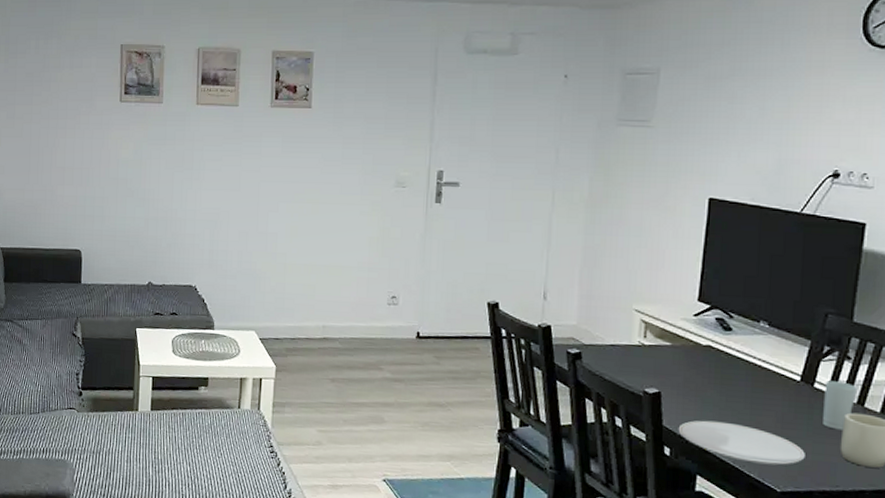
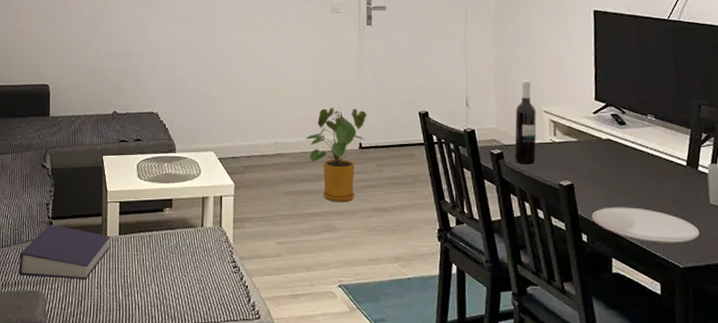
book: none [47,395,142,453] -> present [18,225,111,280]
house plant: none [356,291,428,394] -> present [305,107,367,203]
wine bottle: none [595,273,625,368] -> present [514,79,537,165]

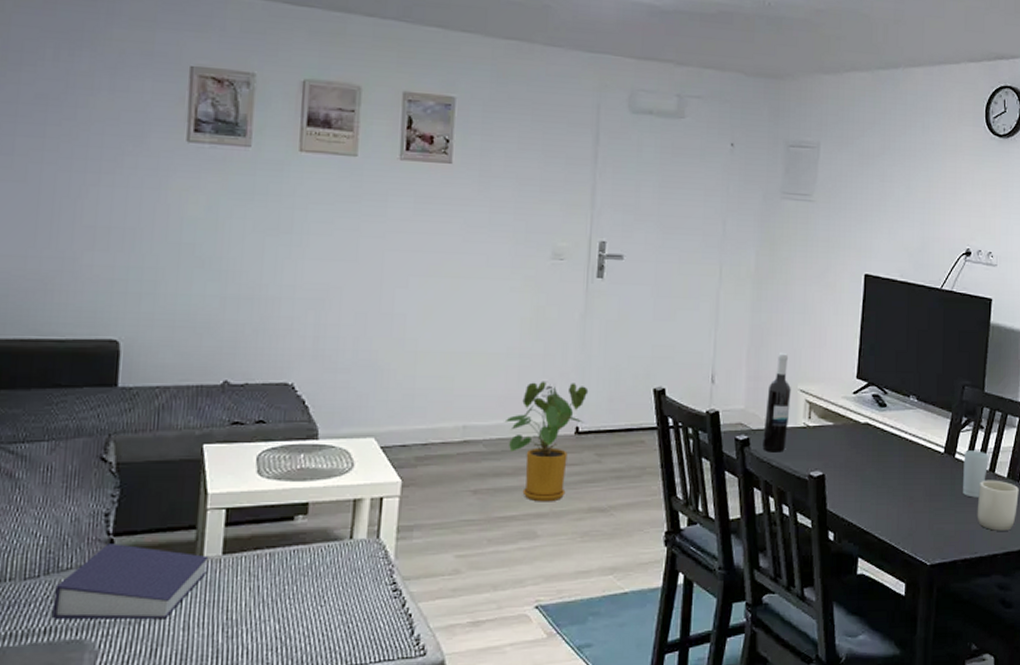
plate: present [591,207,699,244] -> none [841,500,949,539]

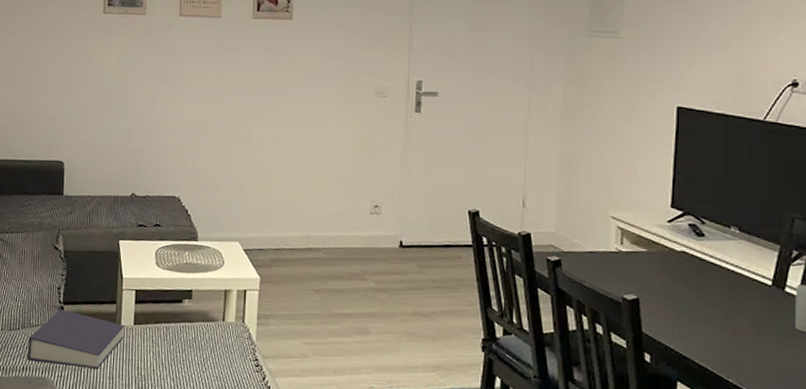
house plant: present [504,381,589,502] -> none [340,200,410,304]
wine bottle: present [762,352,791,453] -> none [574,180,602,275]

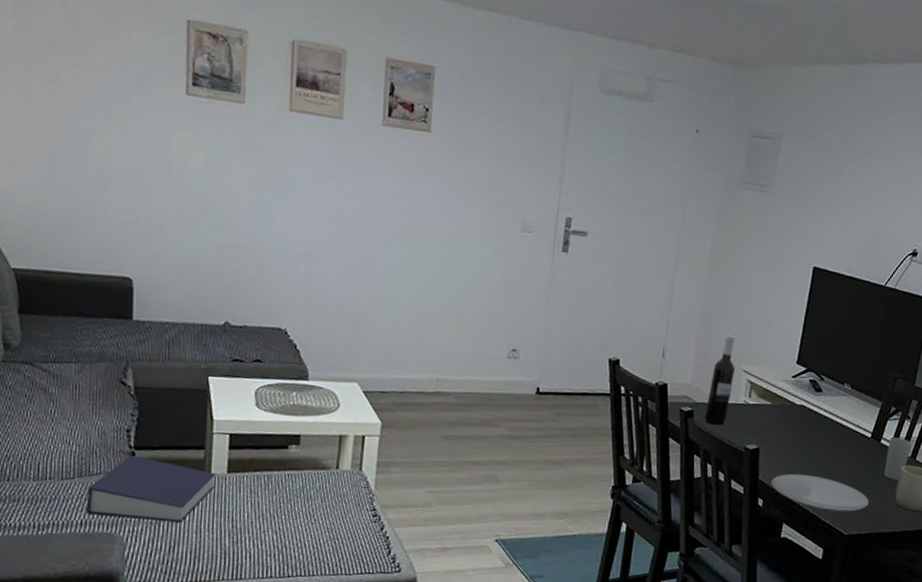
wine bottle: none [574,180,602,275] -> present [705,334,735,425]
plate: none [657,326,780,371] -> present [771,473,869,512]

